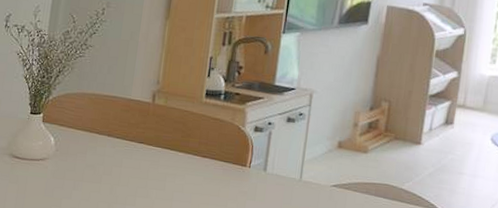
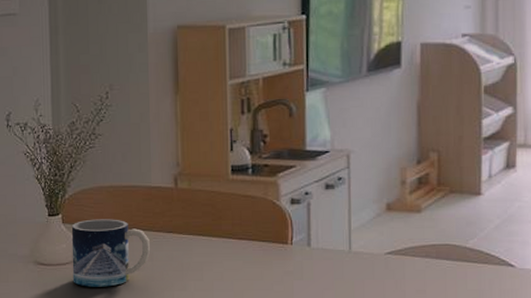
mug: none [43,121,122,186] -> present [71,219,151,287]

